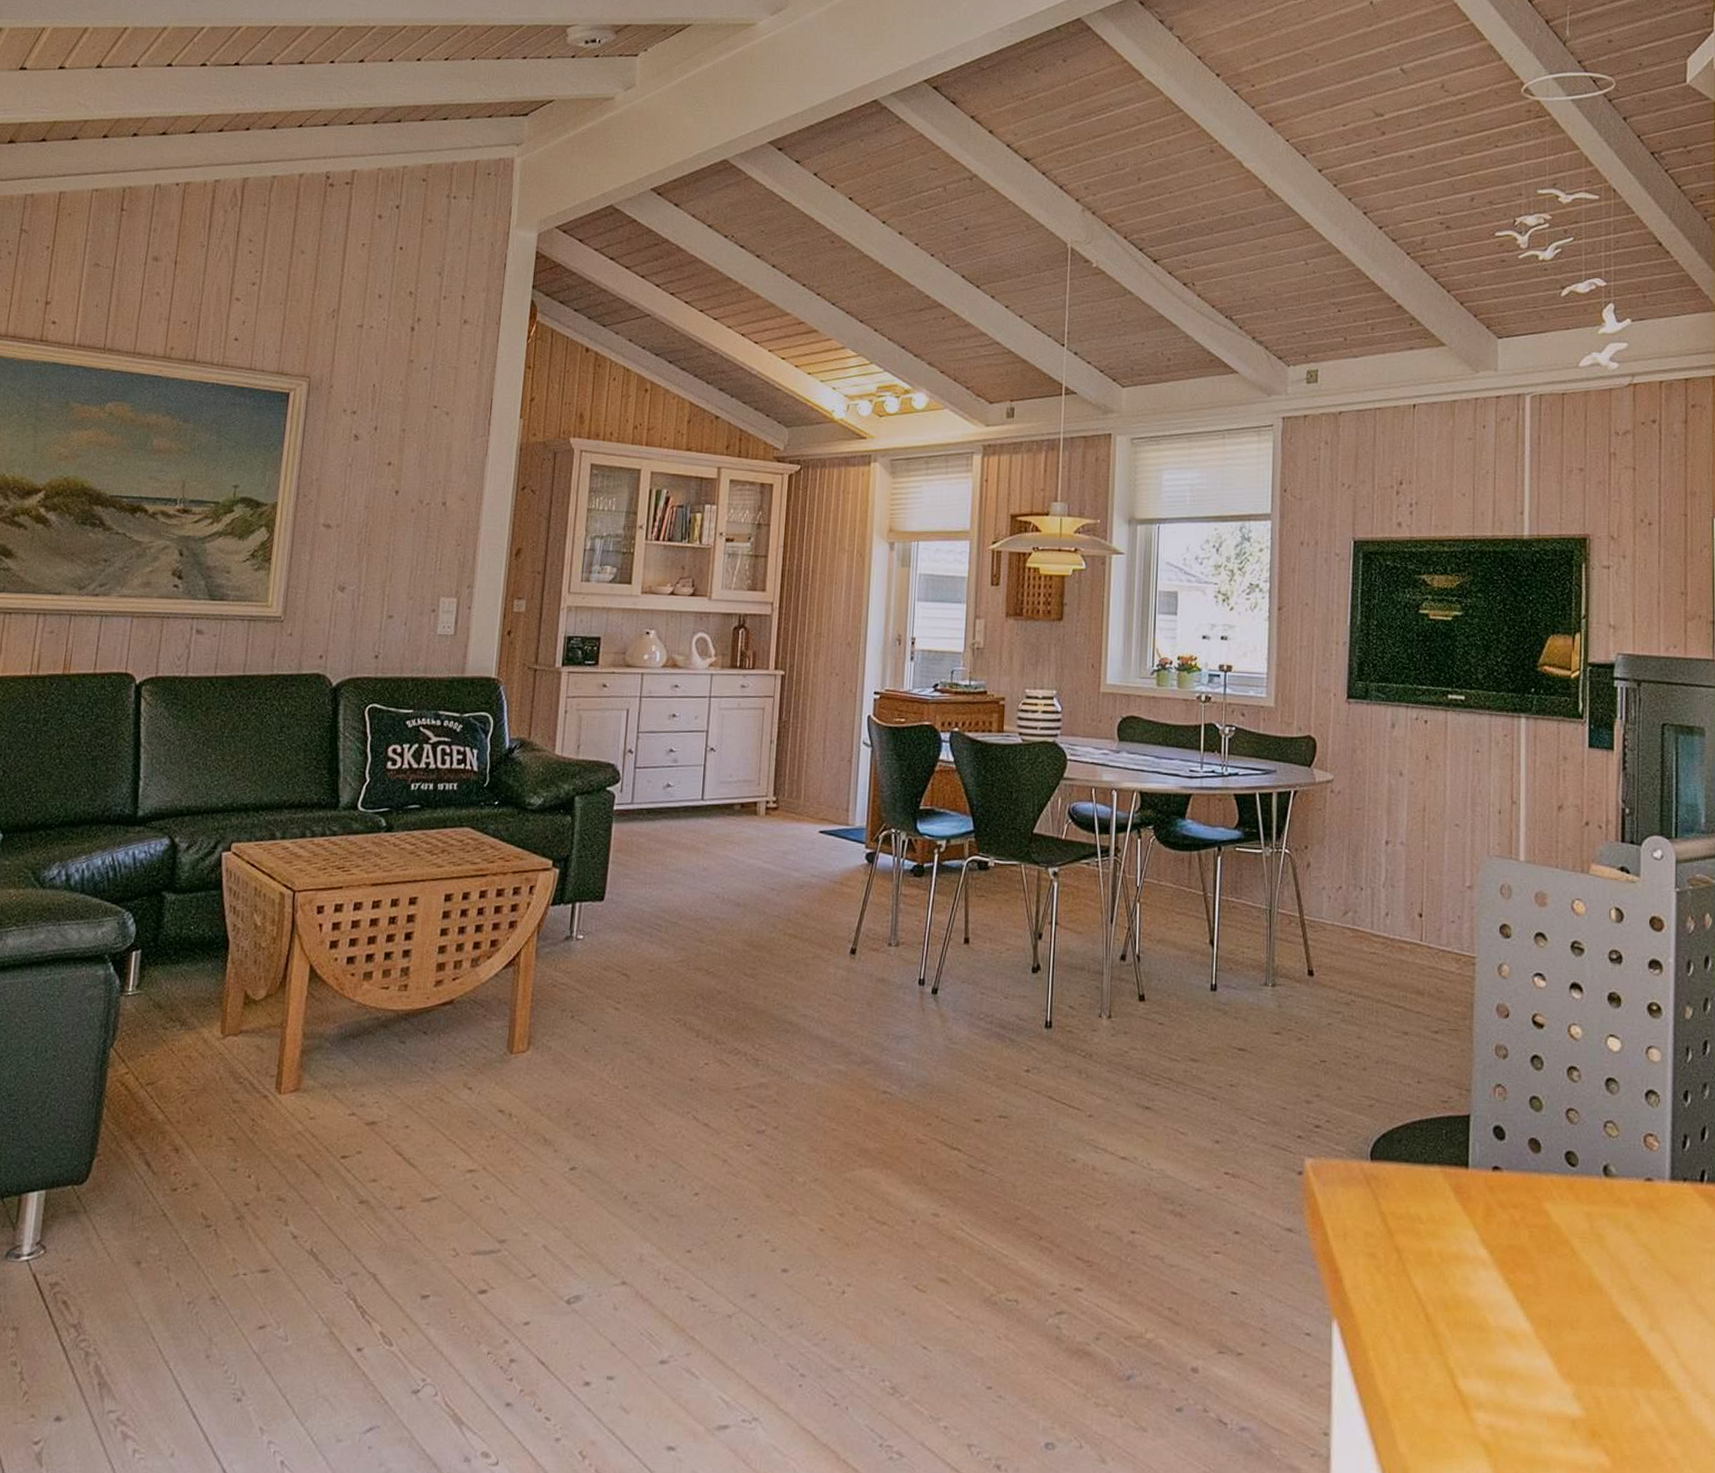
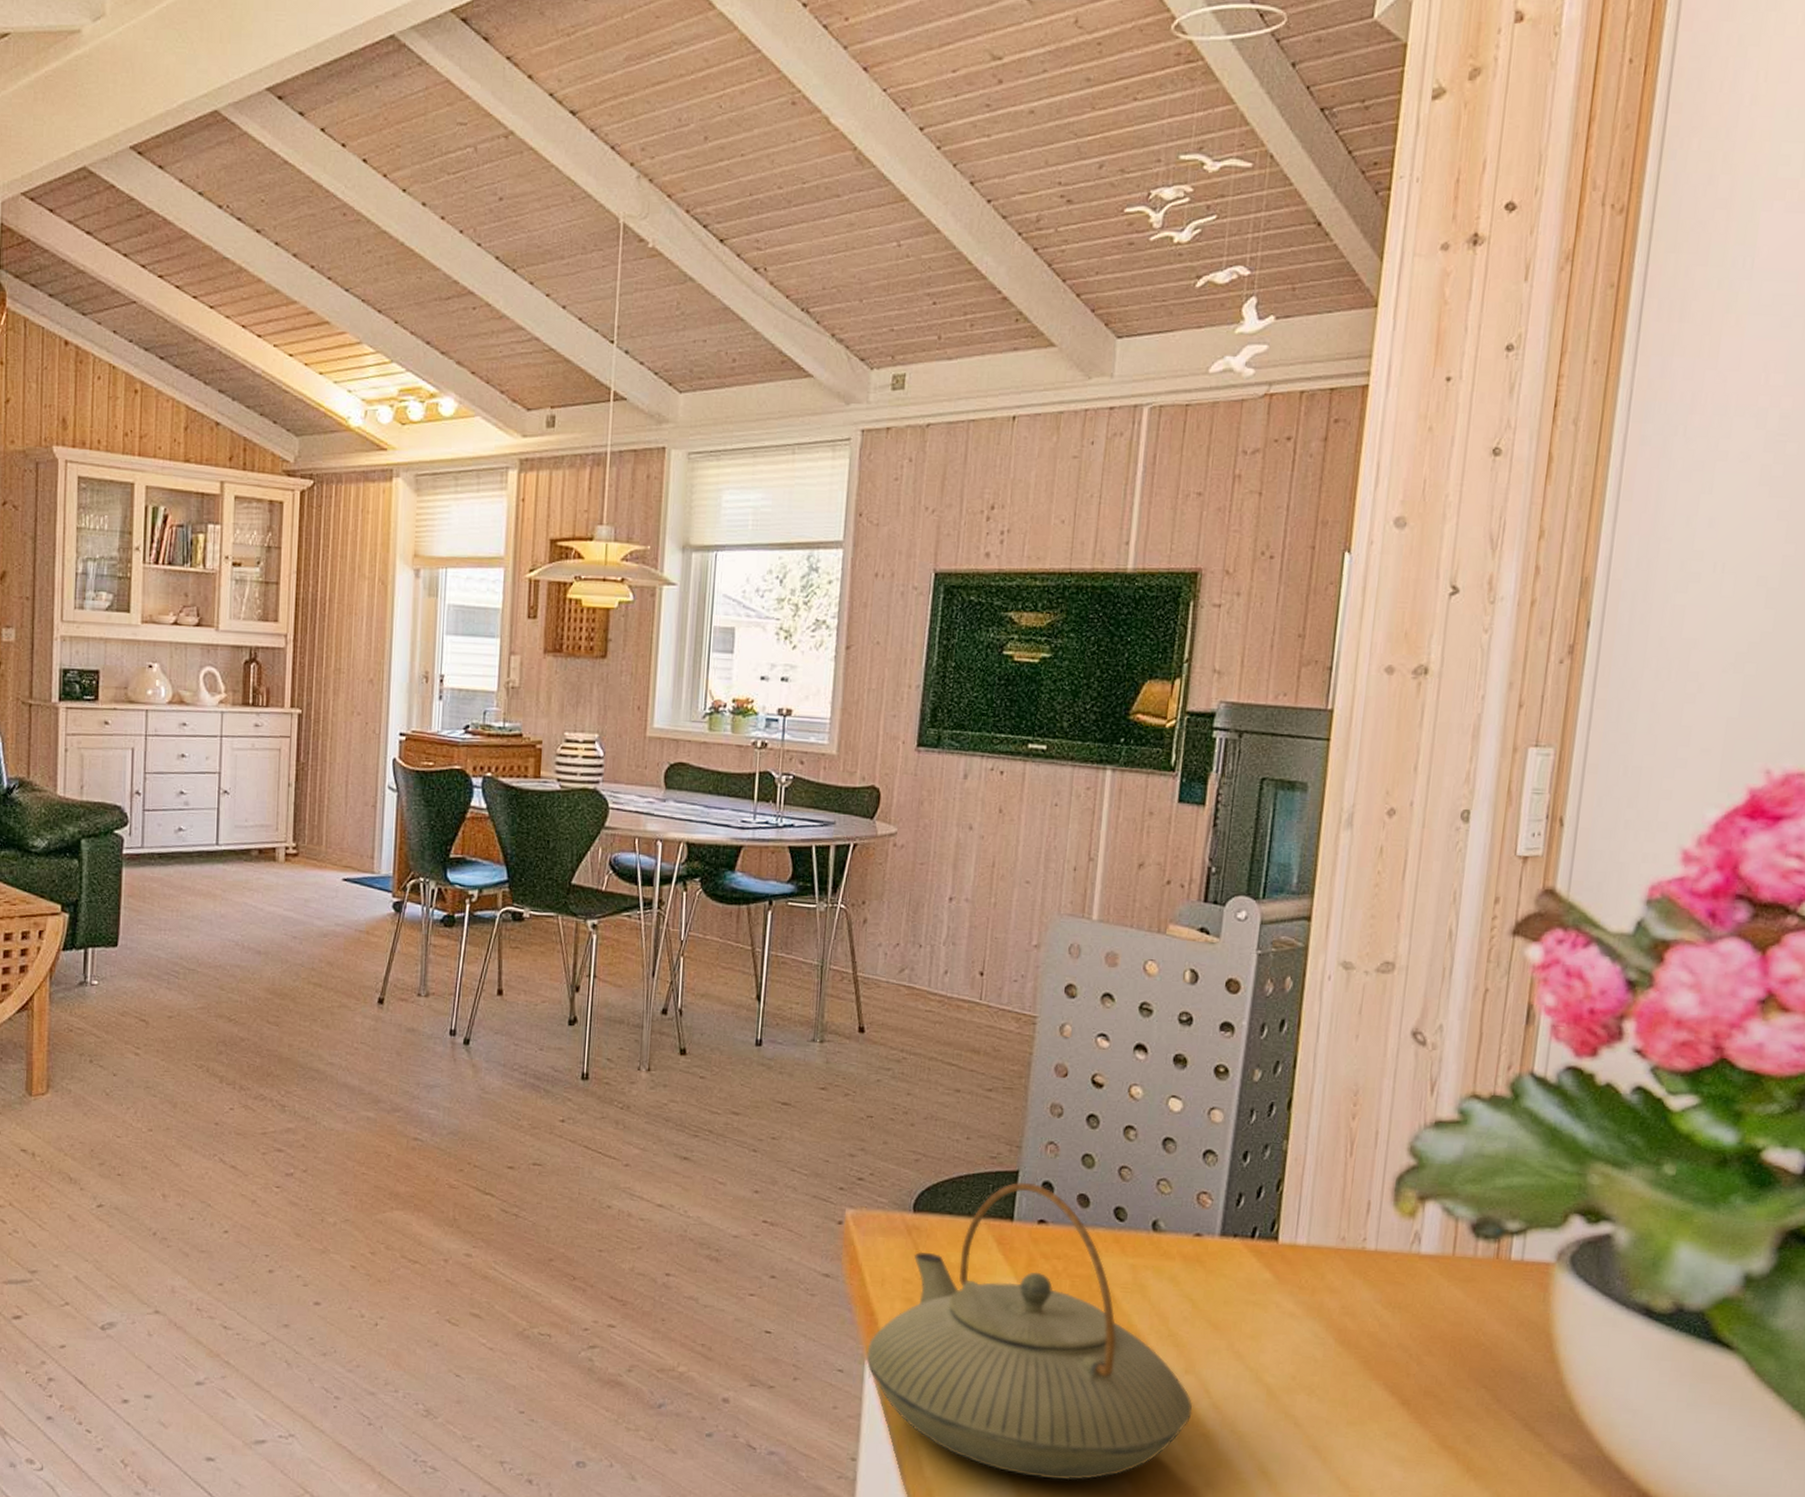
teapot: none [1333,1126,1662,1454] -> present [866,1181,1193,1481]

